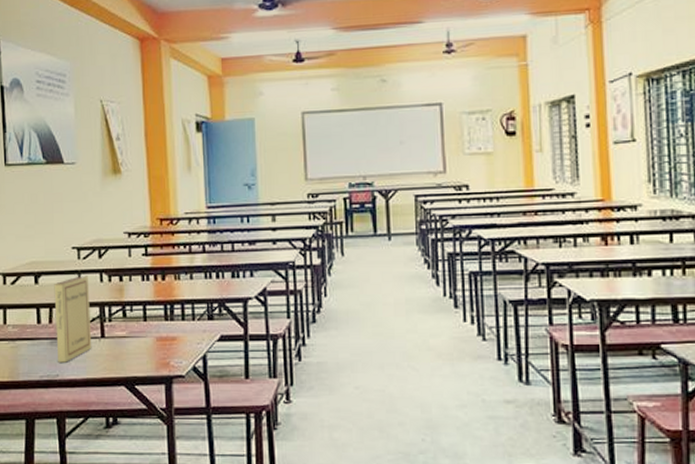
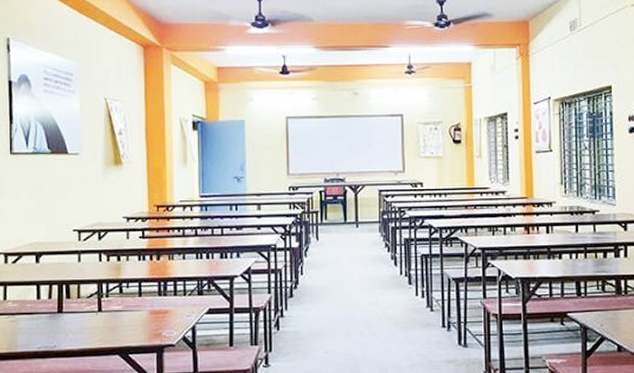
book: present [54,276,92,363] -> none [54,255,89,335]

